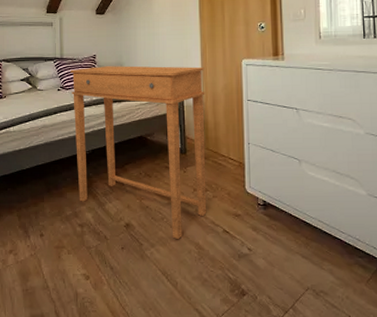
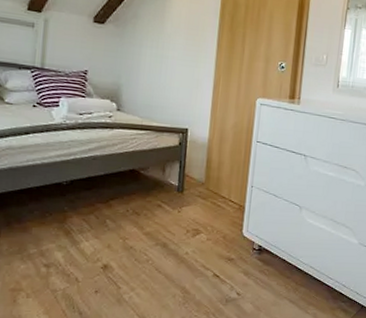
side table: present [70,66,207,240] -> none [47,83,216,284]

